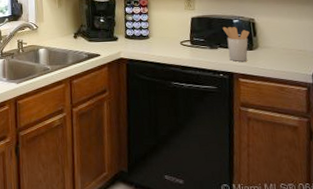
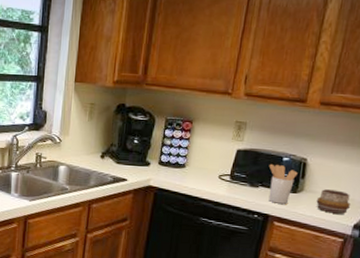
decorative bowl: none [272,43,304,65] -> present [316,189,350,214]

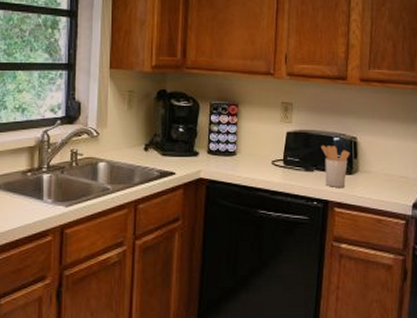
decorative bowl: present [316,189,350,214] -> none [372,168,406,193]

